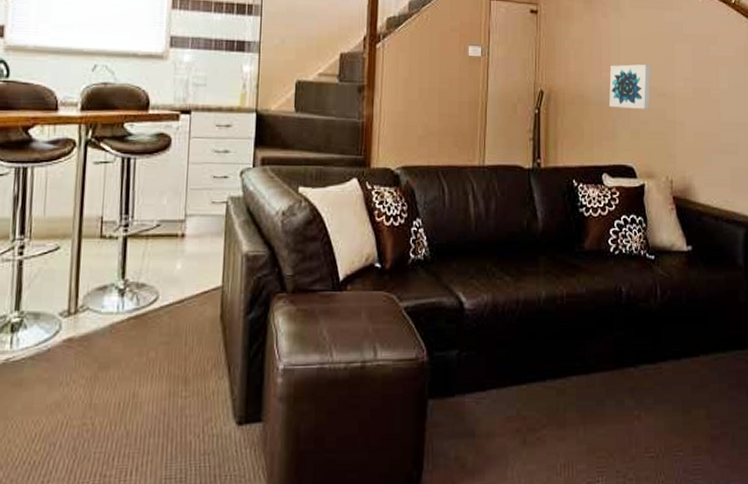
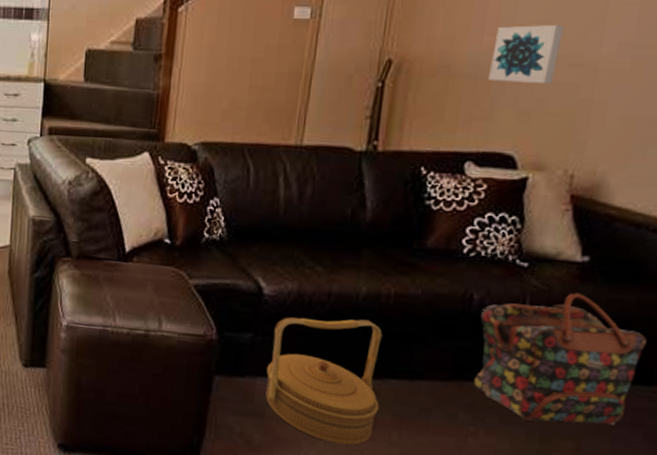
basket: none [473,322,566,451] -> present [265,317,382,446]
backpack: none [629,277,736,396] -> present [473,293,647,426]

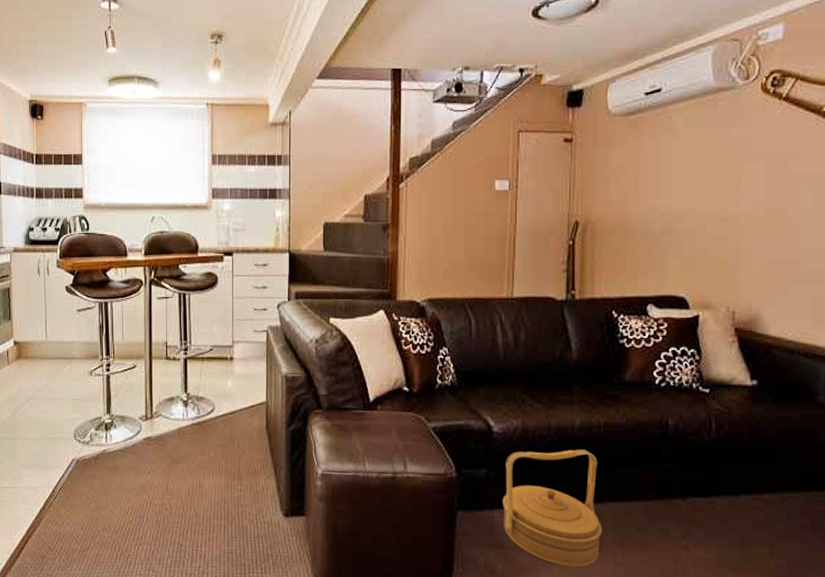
backpack: present [473,293,647,426] -> none [677,413,813,531]
wall art: present [489,24,565,84] -> none [657,187,711,236]

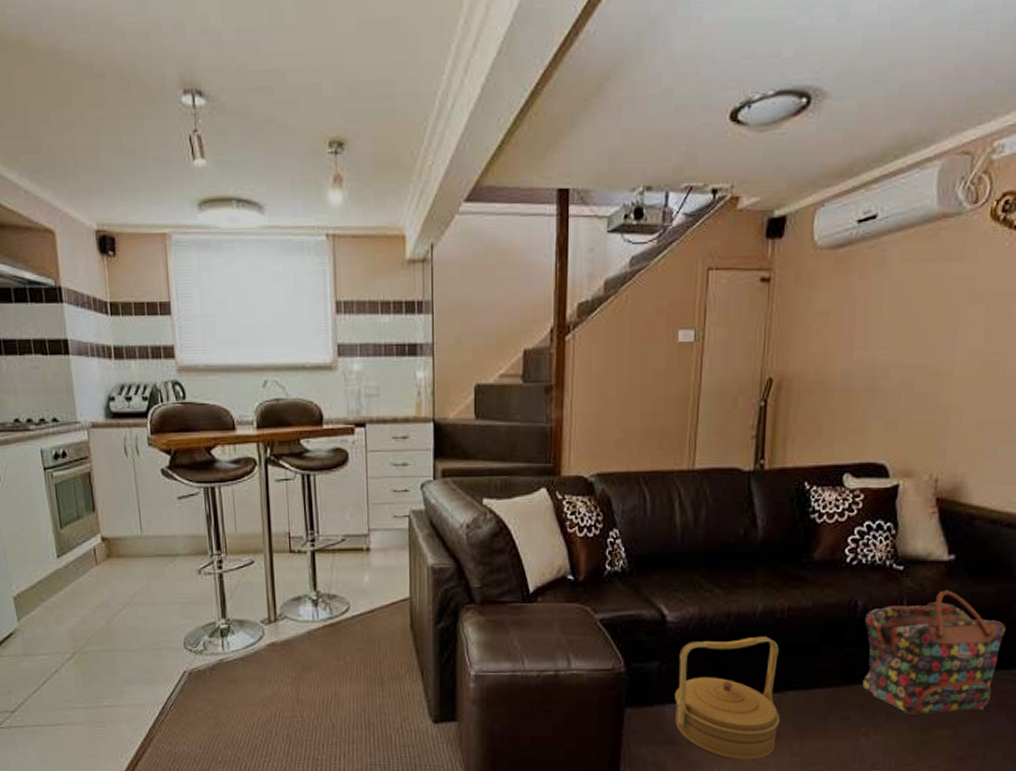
backpack: none [677,413,813,531] -> present [862,590,1006,715]

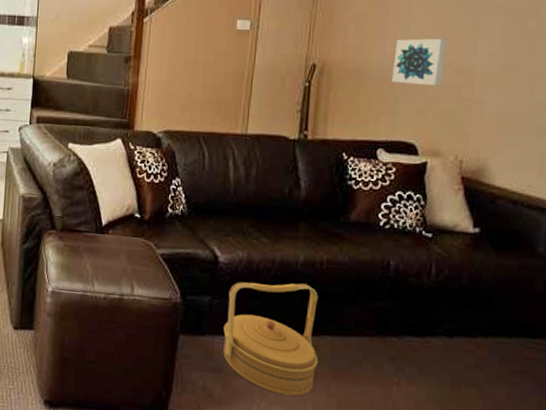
wall art: none [860,335,923,394] -> present [392,38,448,86]
backpack: present [862,590,1006,715] -> none [394,259,529,374]

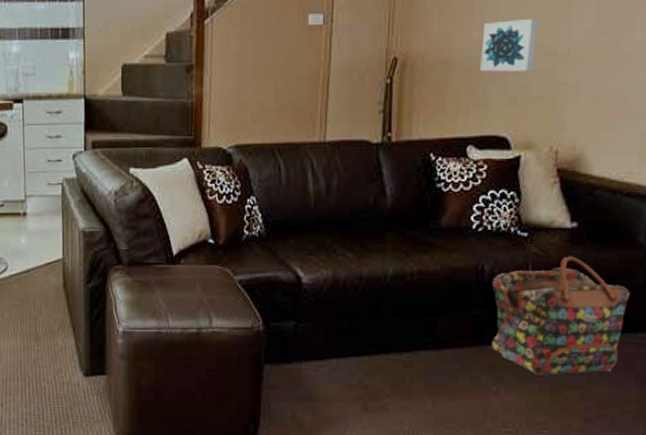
basket: present [223,282,319,397] -> none [311,298,413,417]
backpack: none [394,259,529,374] -> present [491,256,630,376]

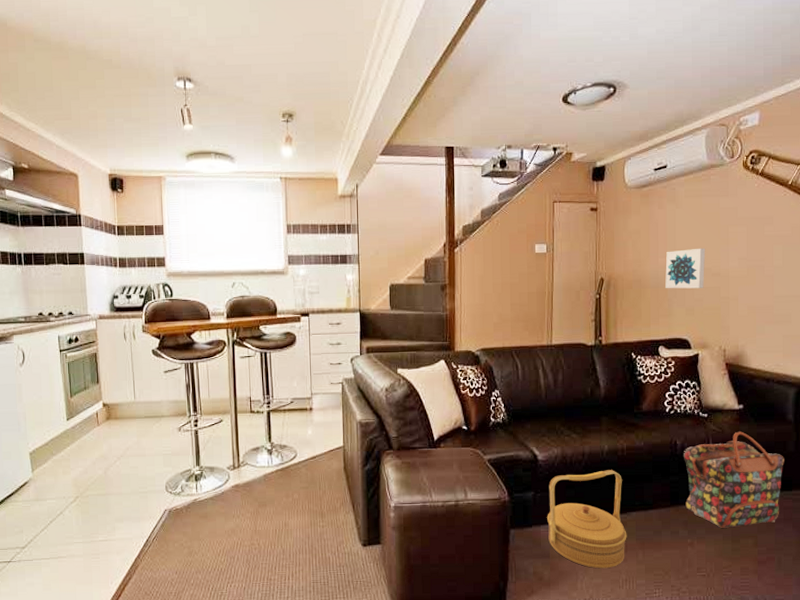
basket: none [311,298,413,417] -> present [547,470,627,569]

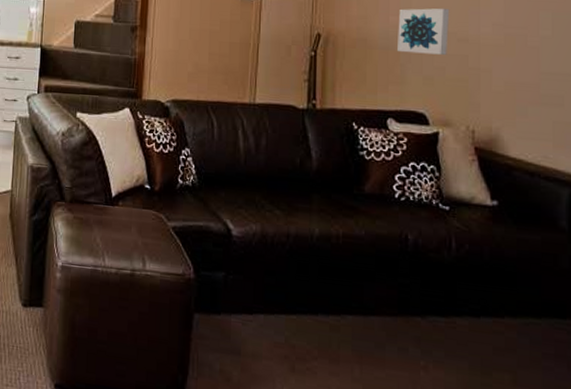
basket: present [547,470,627,569] -> none [239,256,340,381]
backpack: present [684,431,784,528] -> none [417,233,555,358]

